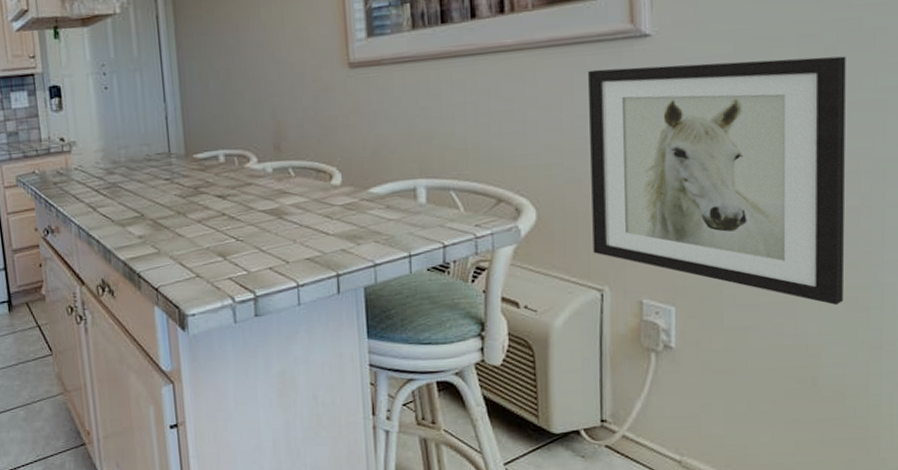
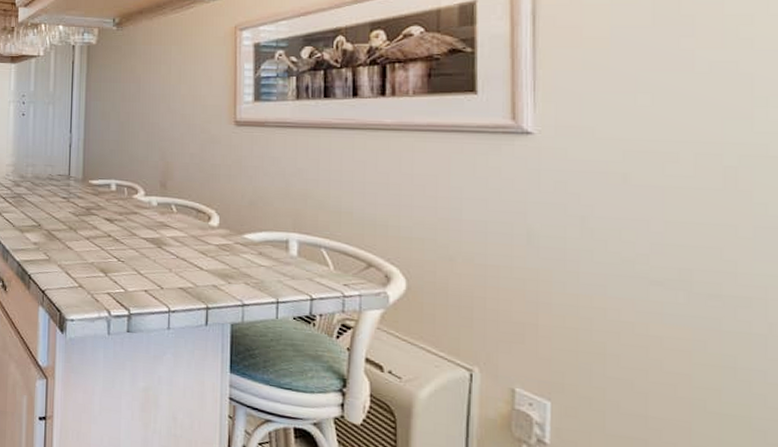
wall art: present [588,56,846,305] -> none [464,157,749,435]

